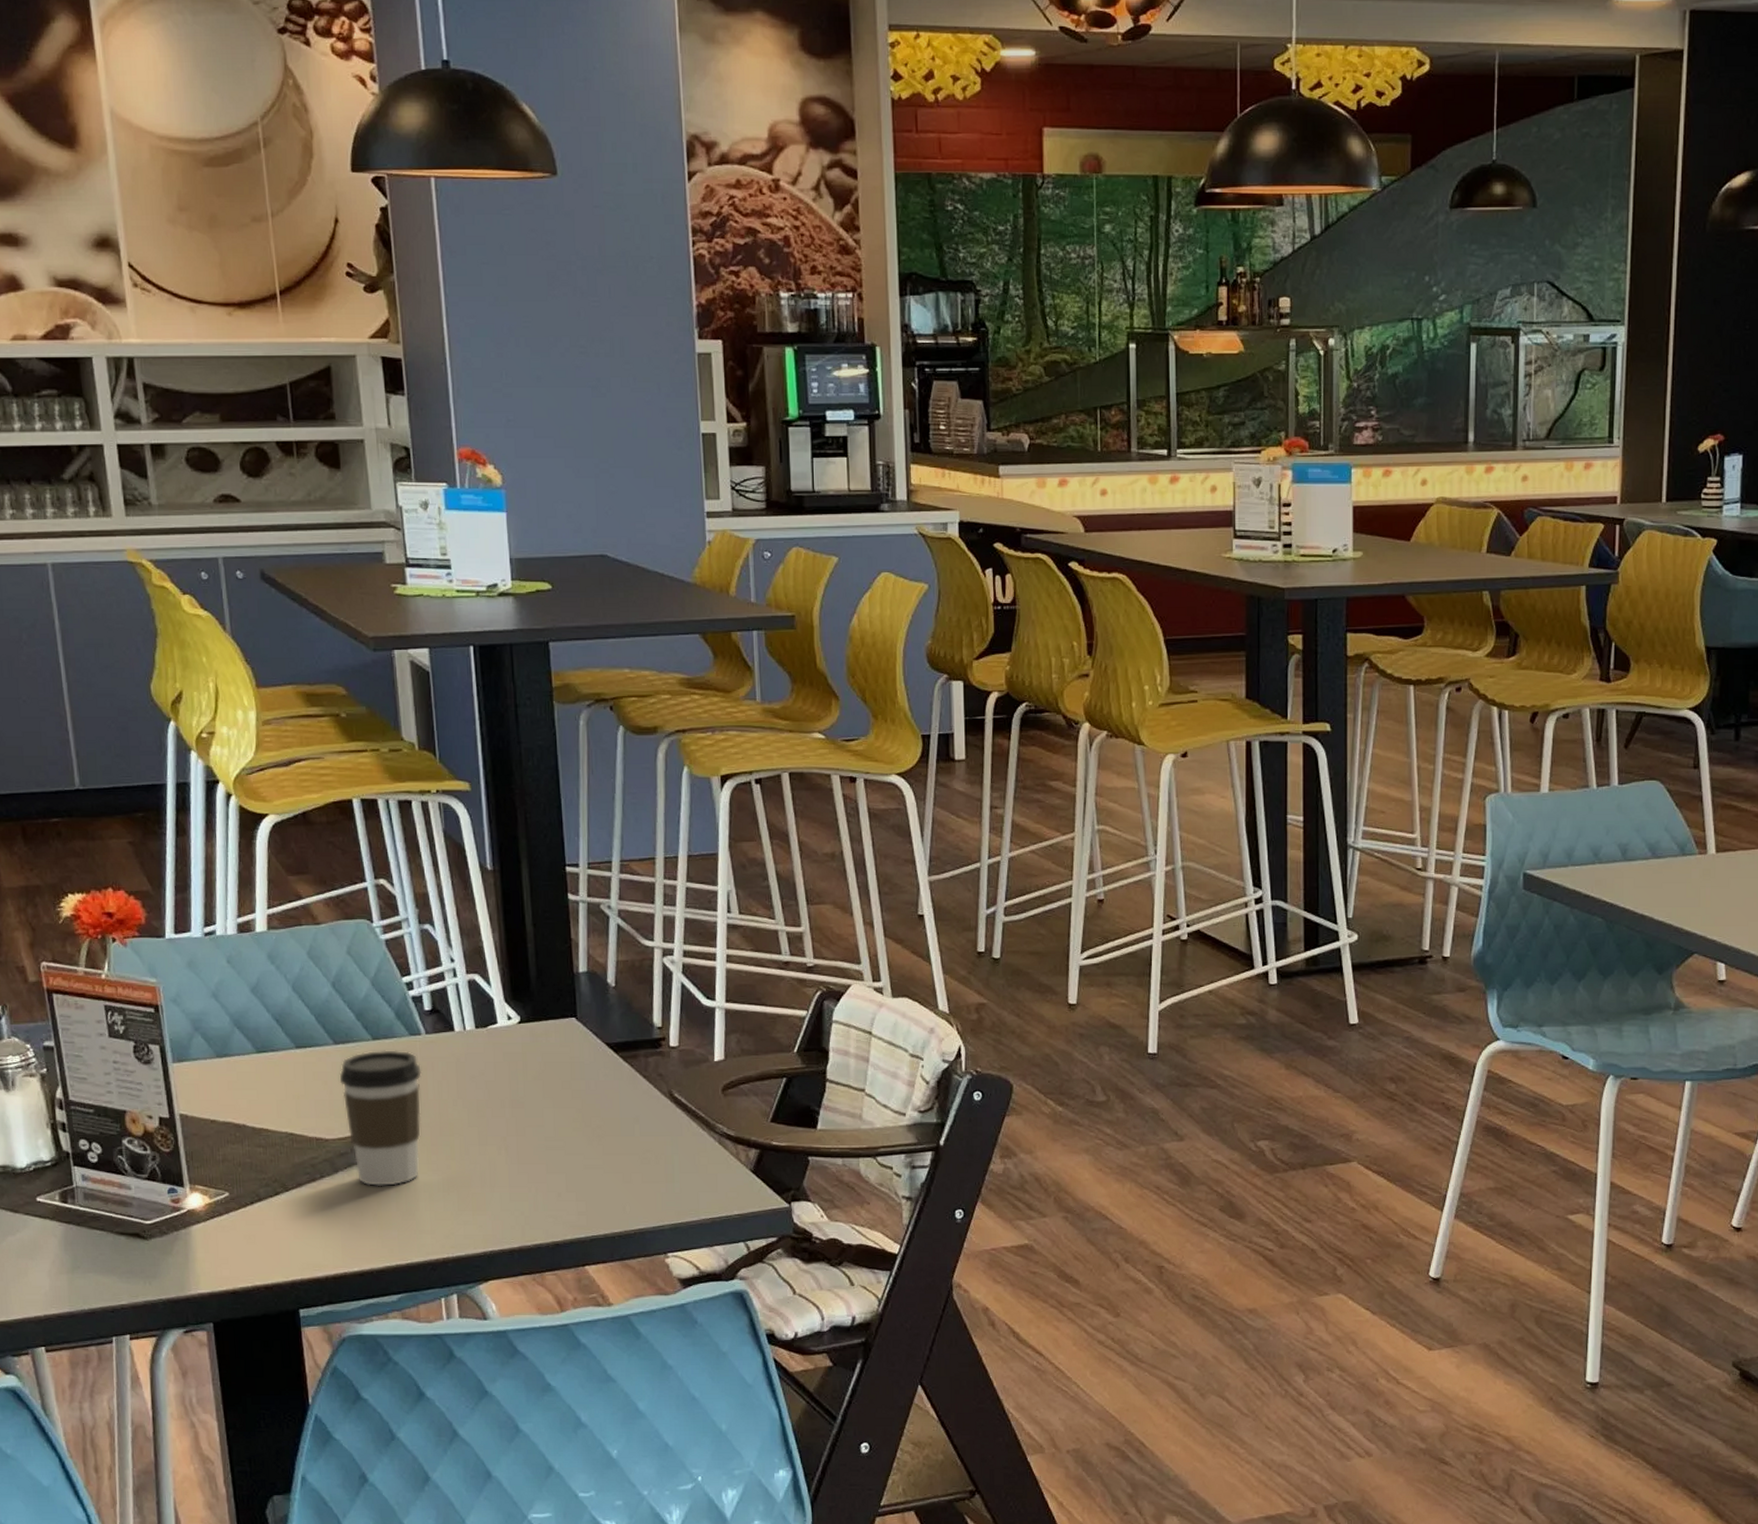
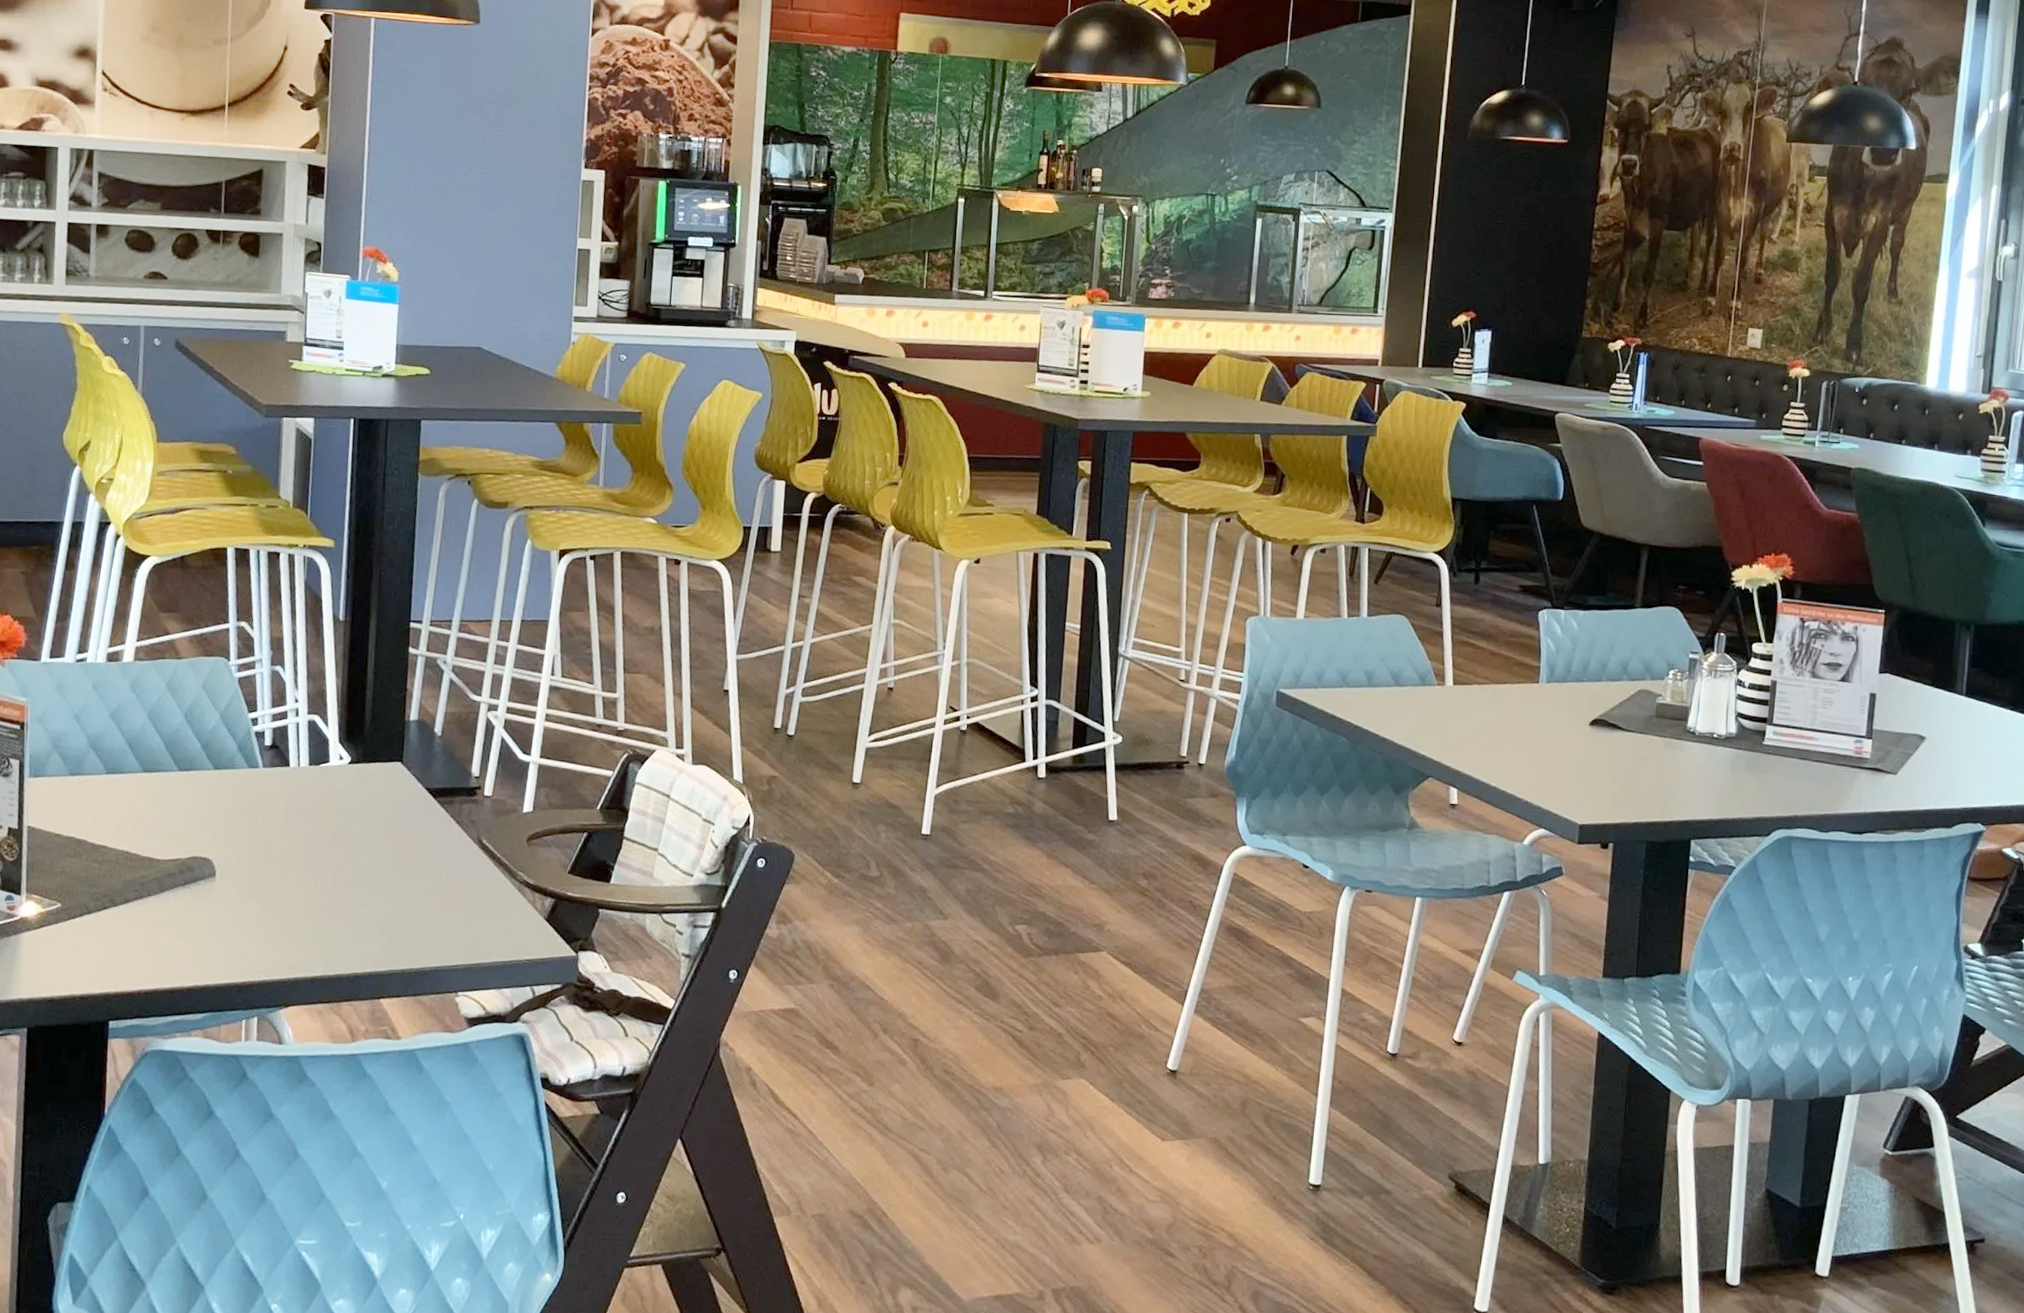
coffee cup: present [339,1050,422,1186] -> none [178,779,254,909]

